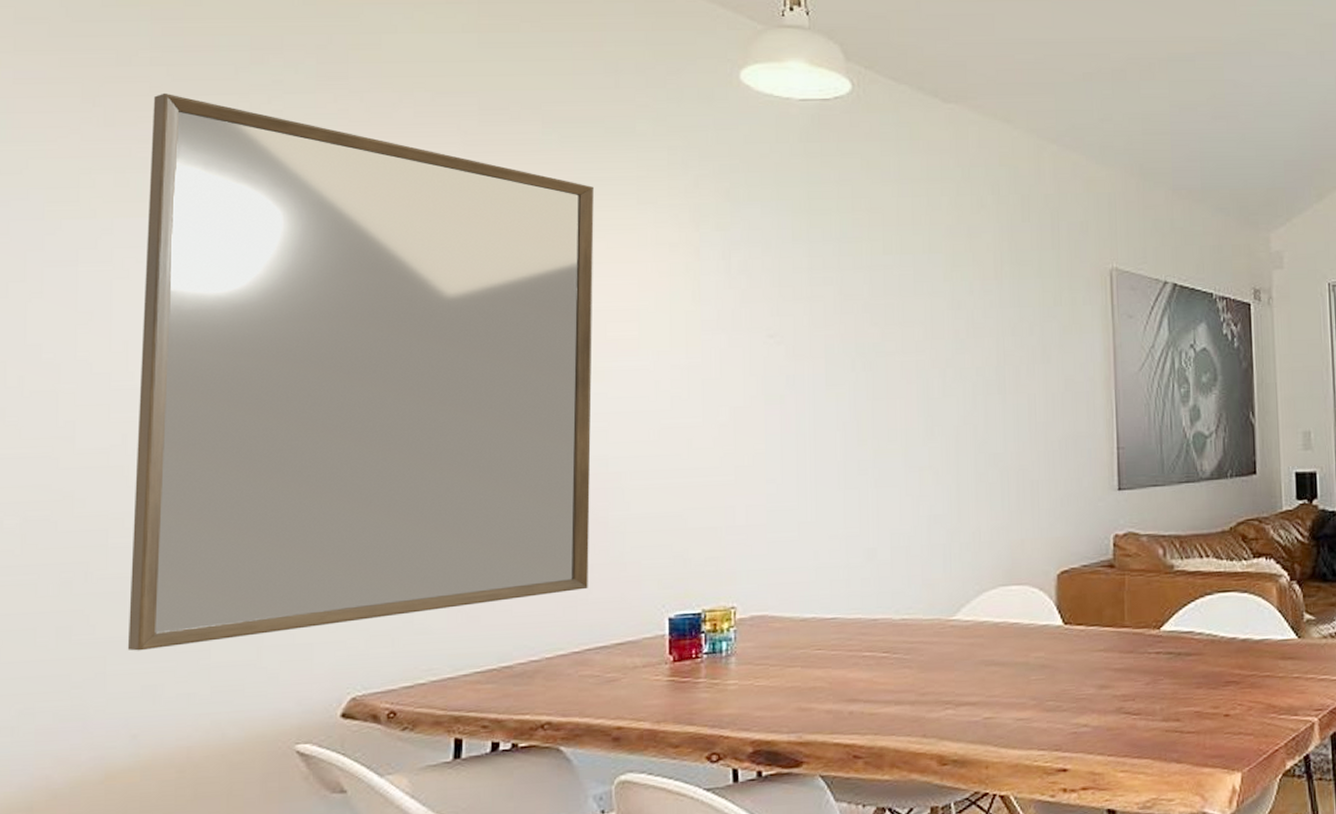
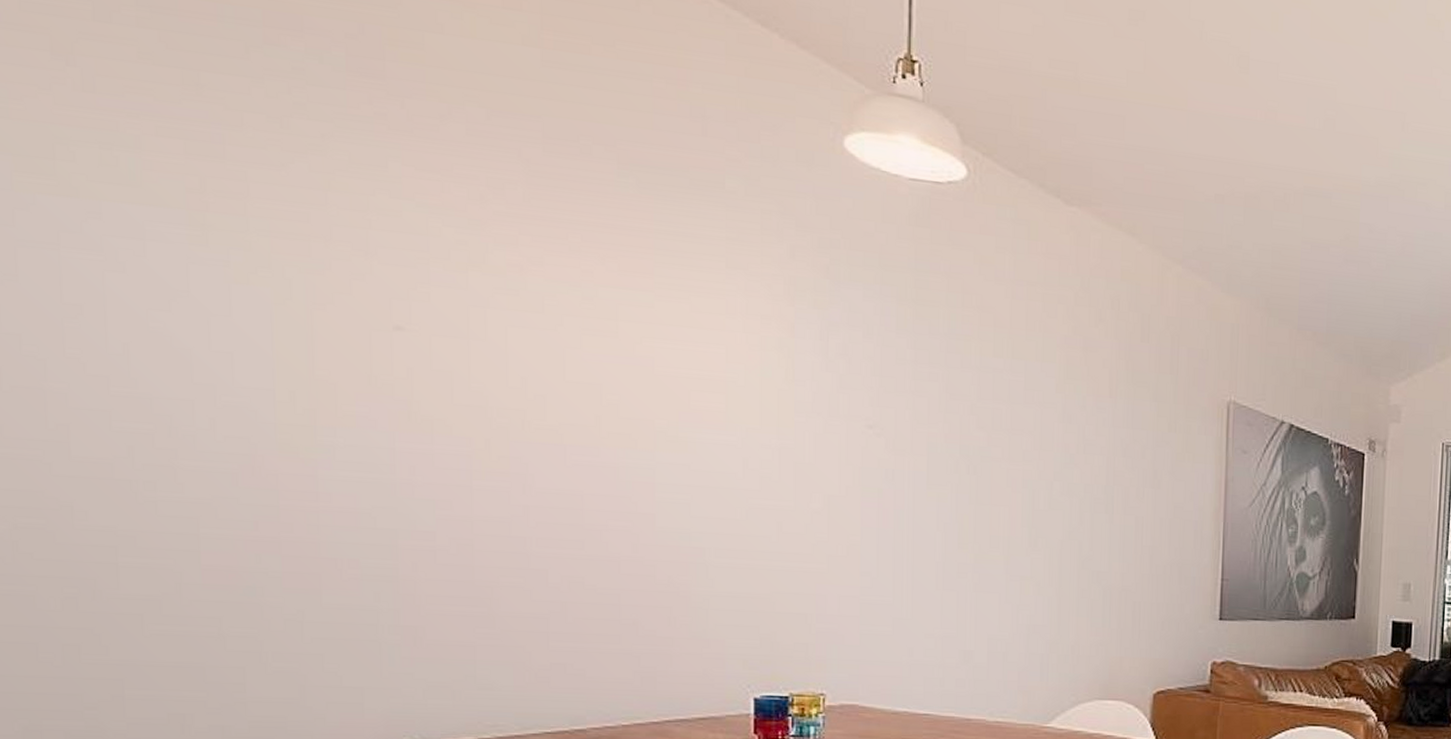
home mirror: present [127,92,594,651] -> none [143,61,677,678]

